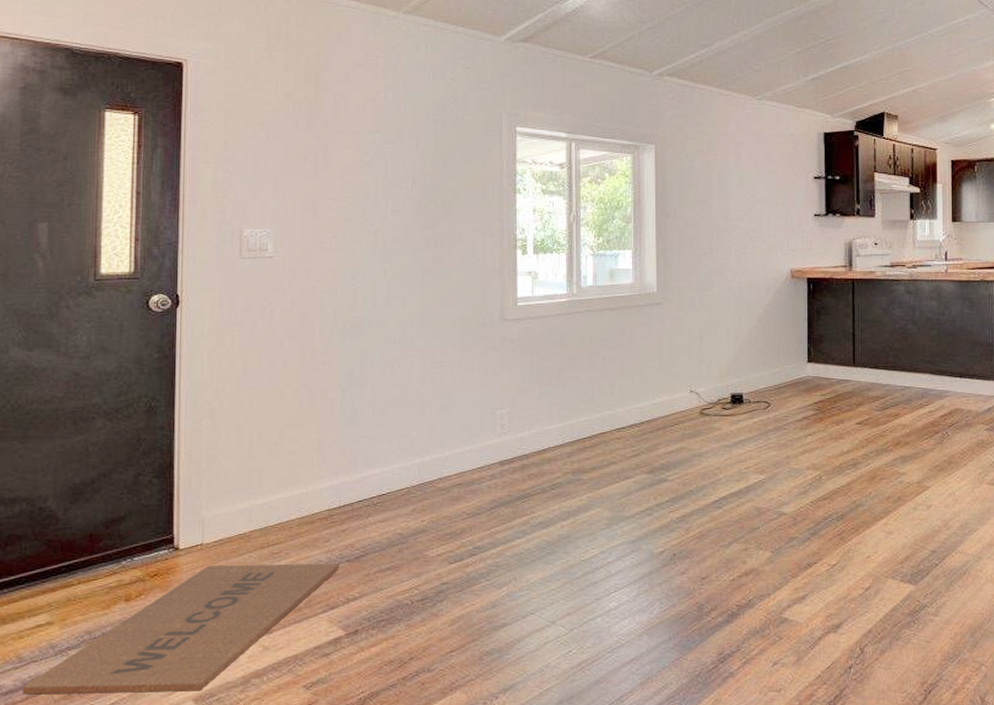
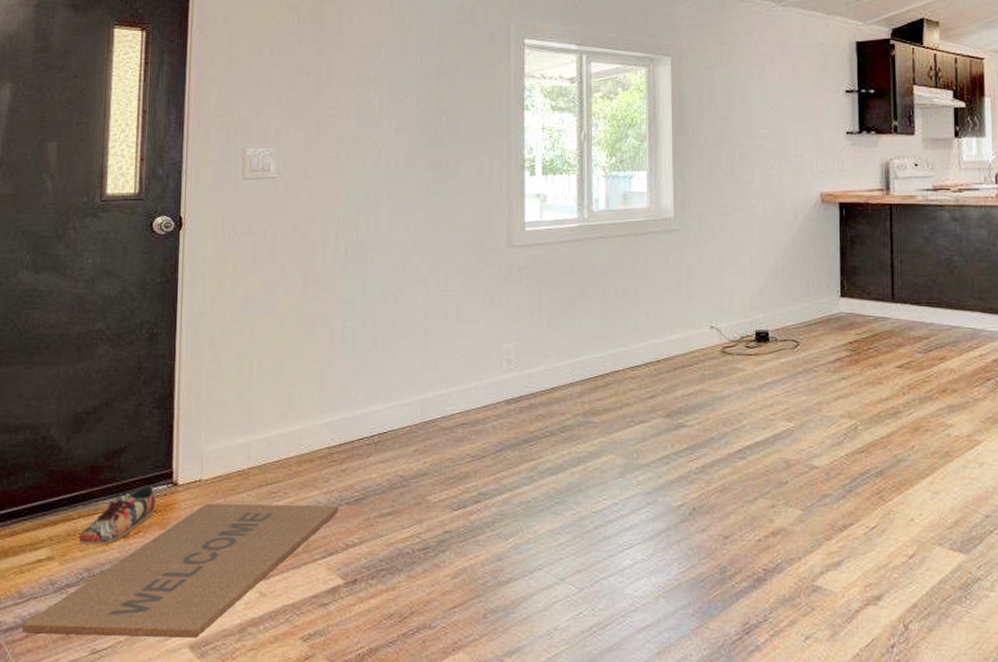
shoe: none [79,550,157,609] -> present [79,485,156,545]

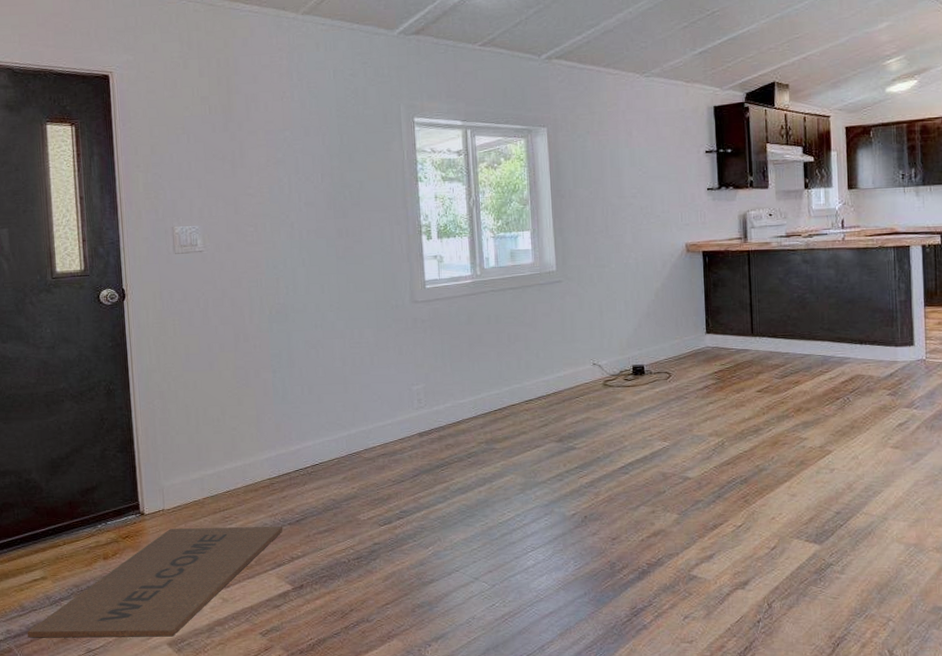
shoe: present [79,485,156,545] -> none [66,515,128,566]

